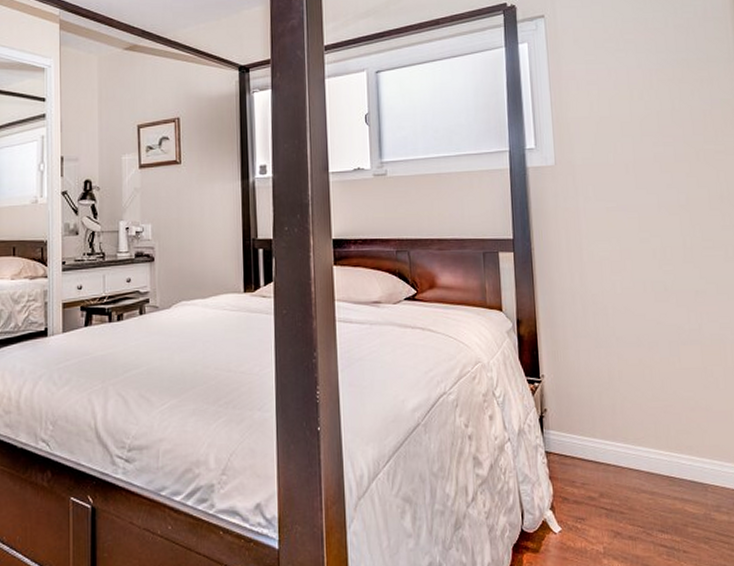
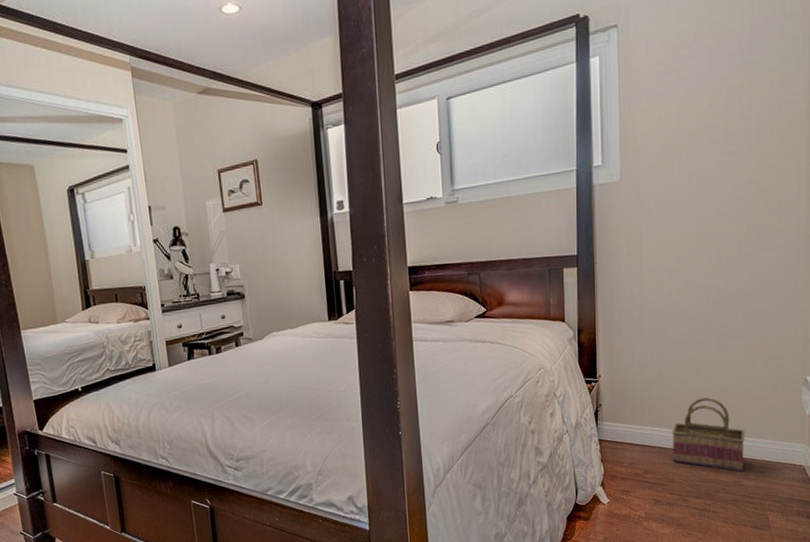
basket: none [628,409,713,503] -> present [672,397,745,473]

